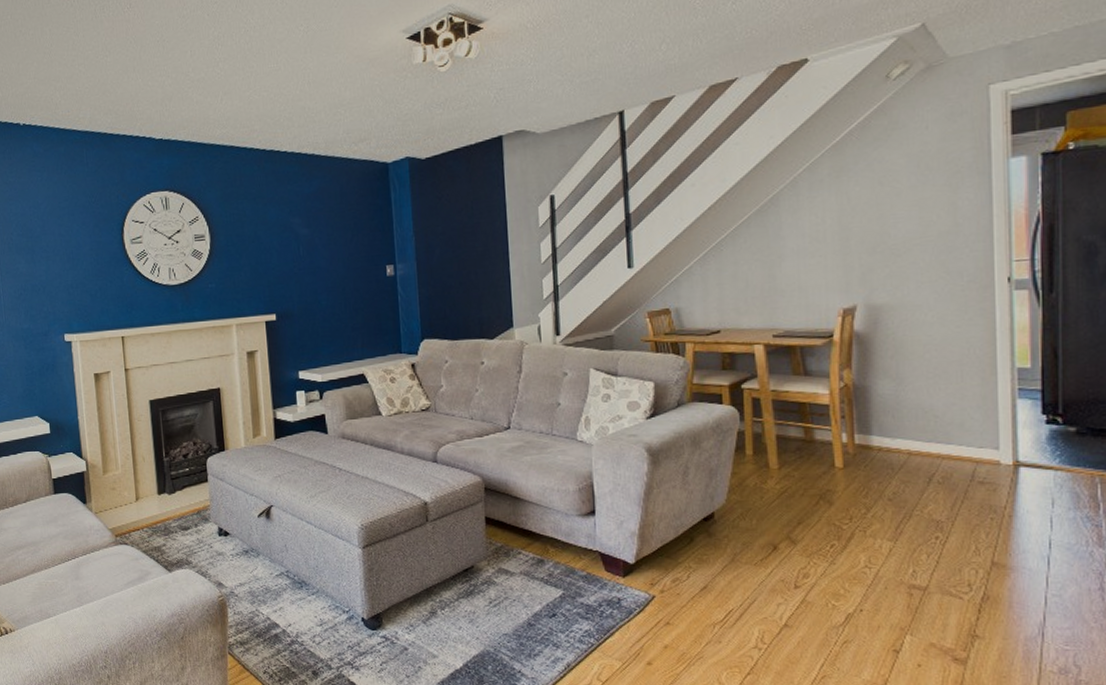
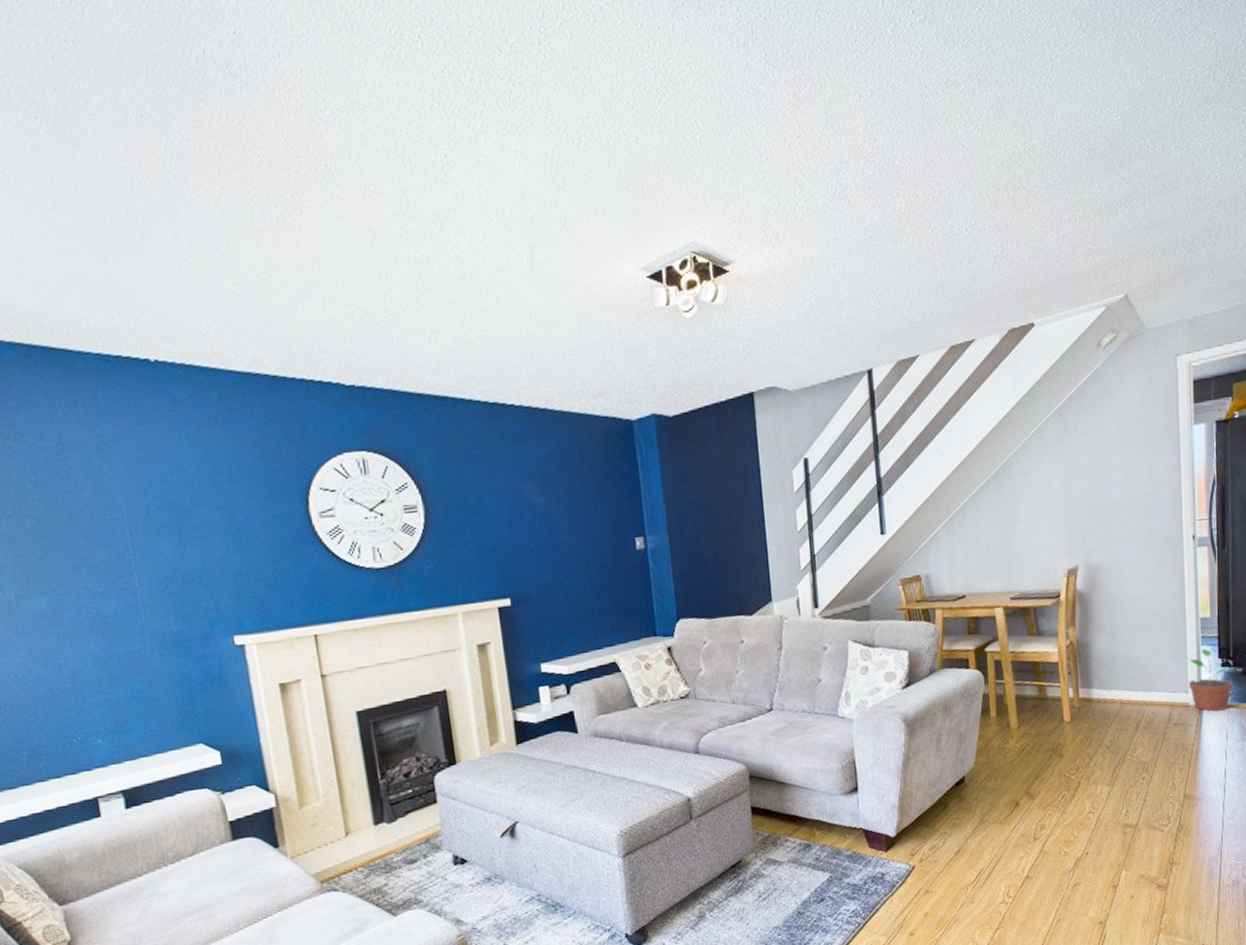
potted plant: none [999,402,1062,473] -> present [1188,648,1233,712]

